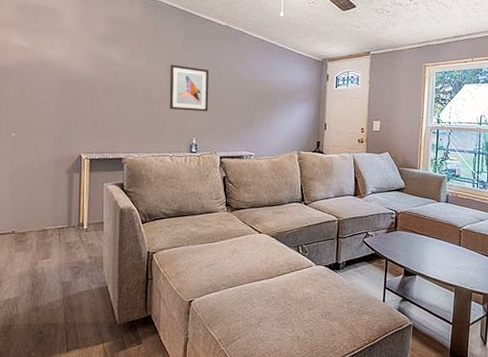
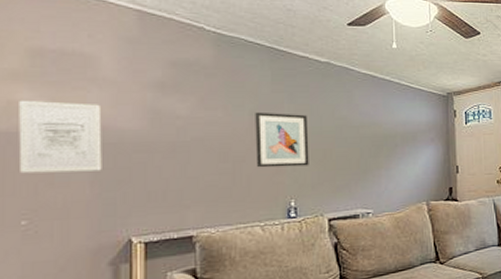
wall art: none [11,42,64,101] -> present [18,100,102,174]

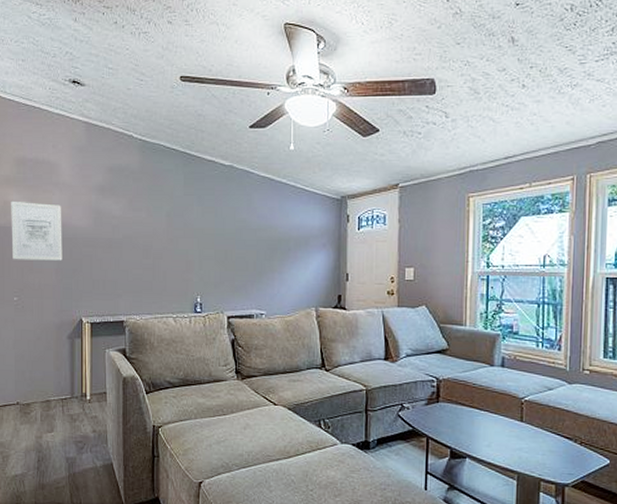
wall art: present [255,112,309,168] -> none [170,213,213,266]

